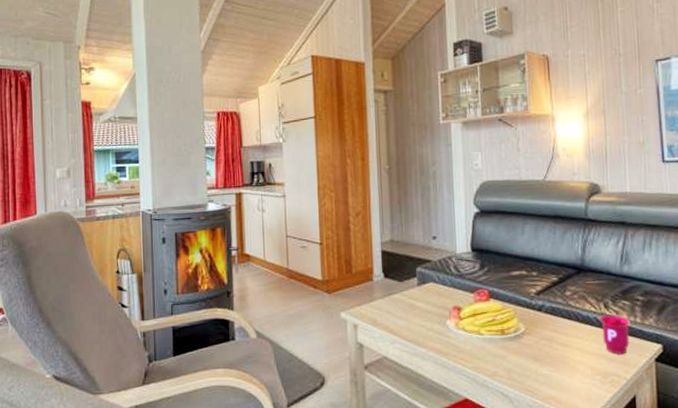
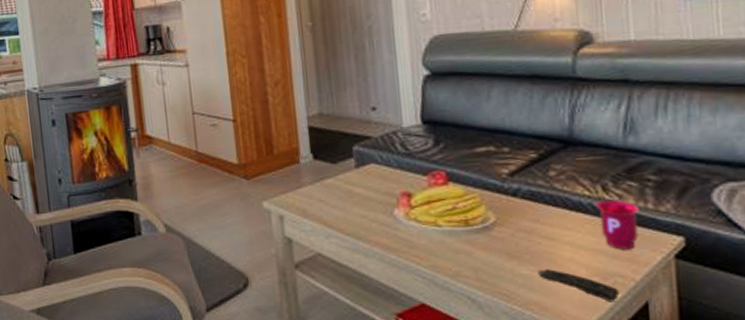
remote control: none [555,370,615,397] -> present [538,269,619,302]

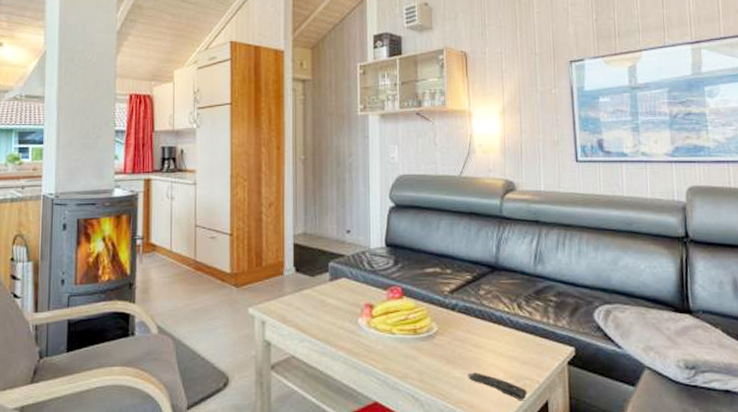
mug: present [595,199,640,250] -> none [512,315,544,357]

